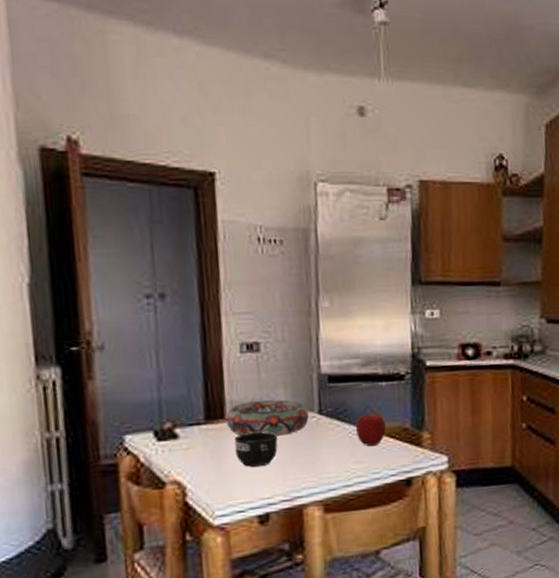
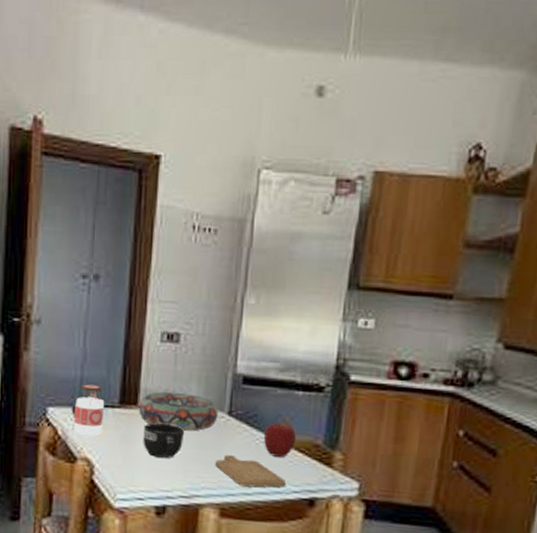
jar: none [155,404,190,460] -> present [74,384,104,437]
chopping board: none [312,452,383,480] -> present [214,455,287,488]

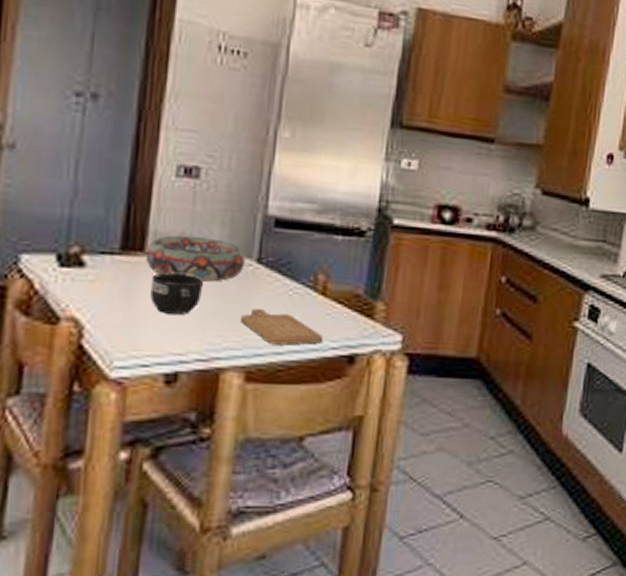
jar: present [74,384,104,437] -> none [57,225,100,292]
apple: present [263,423,296,458] -> none [297,271,335,311]

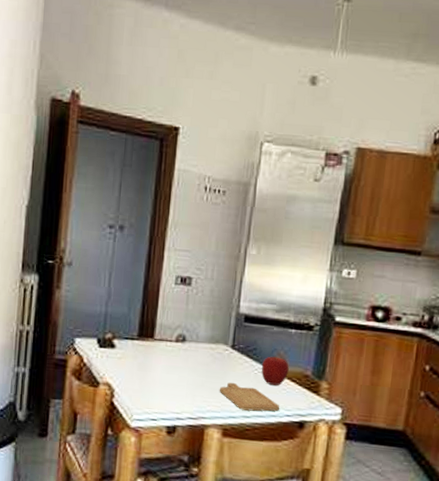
decorative bowl: present [145,235,245,282] -> none [154,327,223,362]
mug: present [150,272,203,315] -> none [157,353,193,385]
apple: none [297,271,335,311] -> present [261,356,289,386]

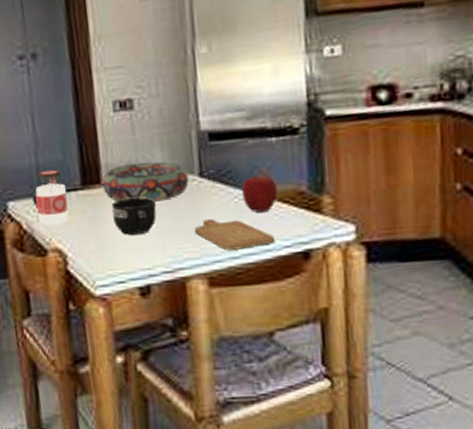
jar: none [98,319,125,365] -> present [35,169,69,227]
decorative bowl: none [154,327,223,362] -> present [102,161,189,202]
mug: none [157,353,193,385] -> present [111,197,157,235]

